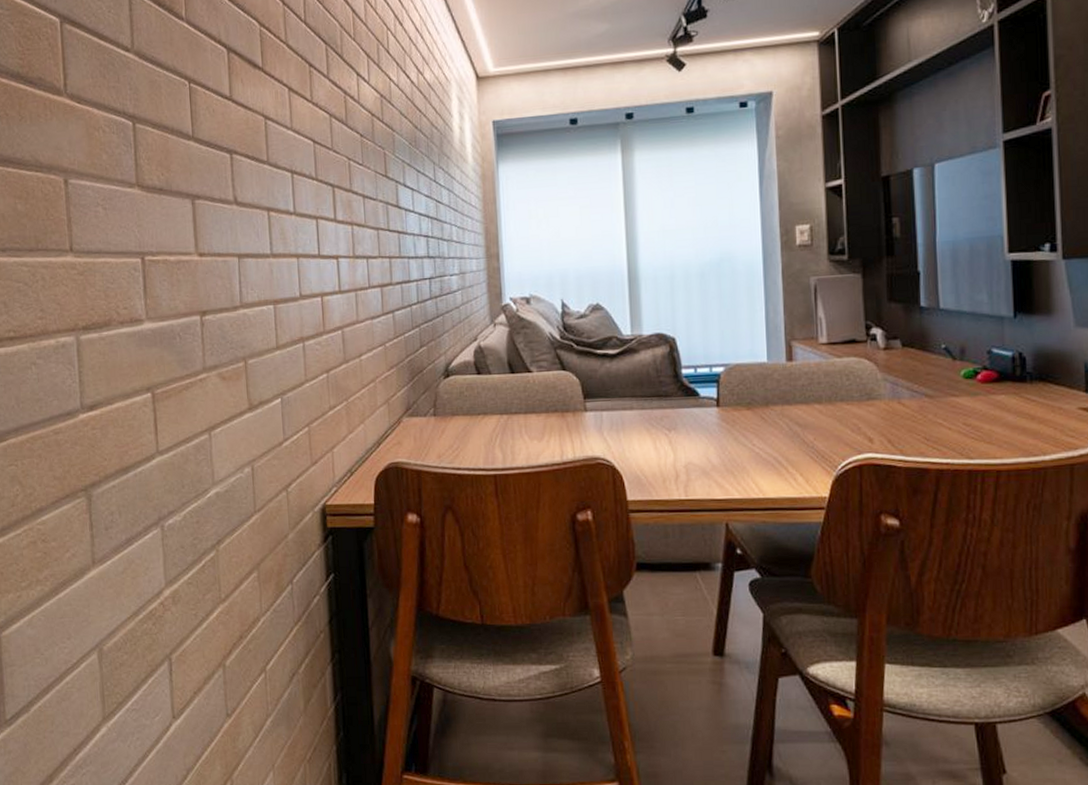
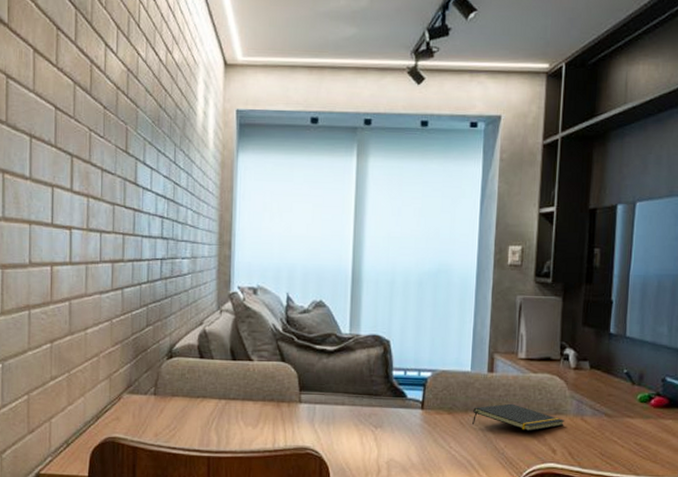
notepad: none [774,392,879,421] -> present [472,403,565,432]

